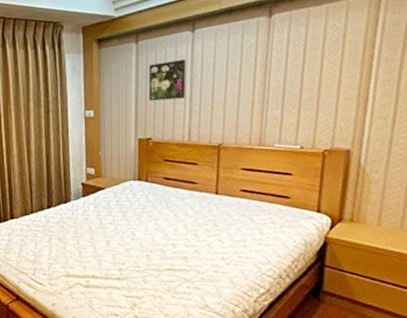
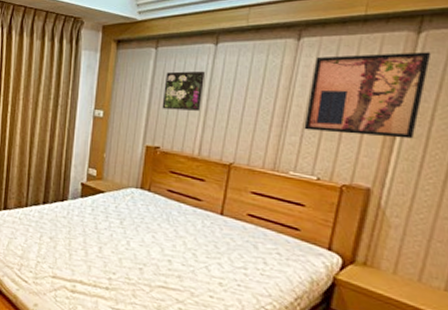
wall art: none [283,12,394,103] -> present [304,52,432,139]

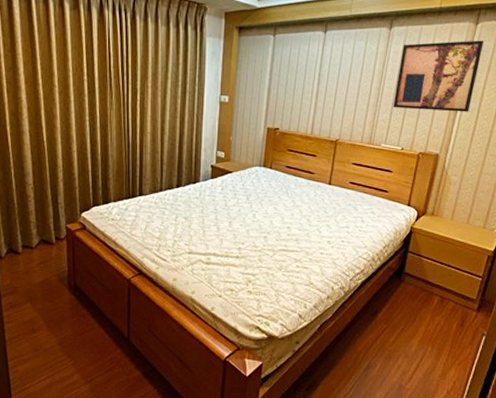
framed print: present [162,71,206,111] -> none [280,57,317,94]

